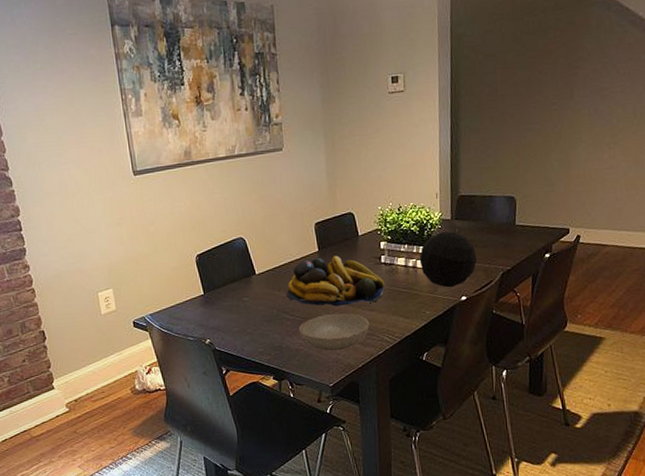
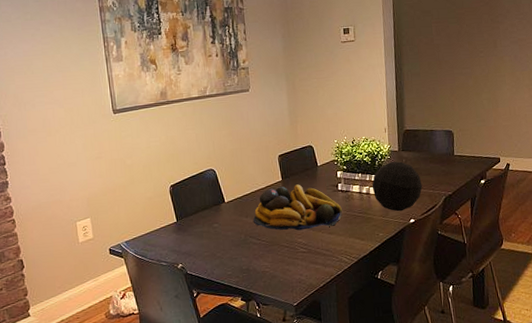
bowl: present [298,313,369,351] -> none [264,236,329,273]

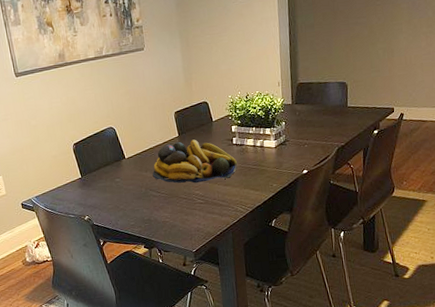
decorative orb: present [372,161,423,212] -> none [265,114,316,163]

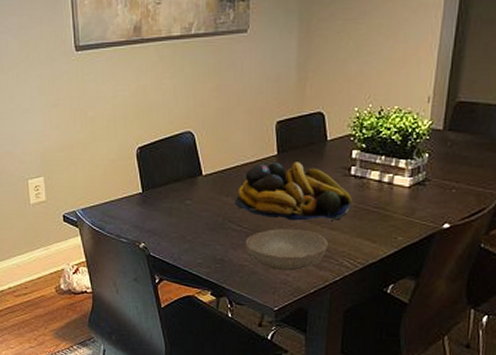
bowl: none [164,188,225,222] -> present [245,229,328,271]

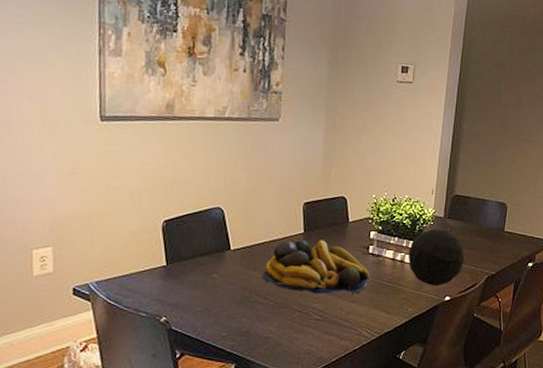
bowl: present [245,229,328,271] -> none [271,302,348,342]
decorative orb: none [397,143,470,212] -> present [408,228,465,286]

